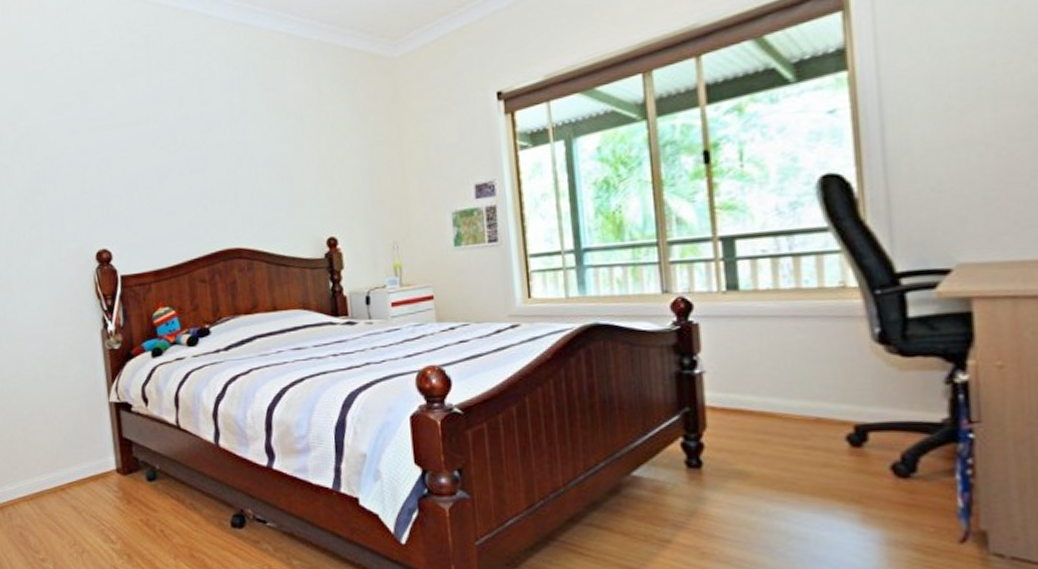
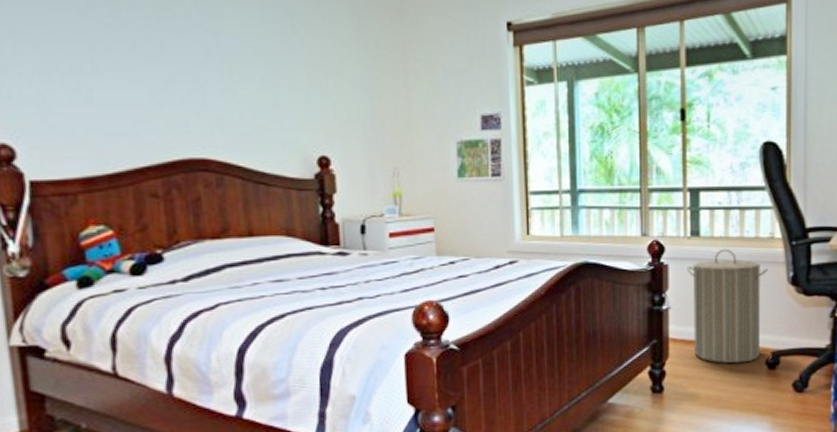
laundry hamper: none [724,303,842,438] -> present [687,249,769,364]

